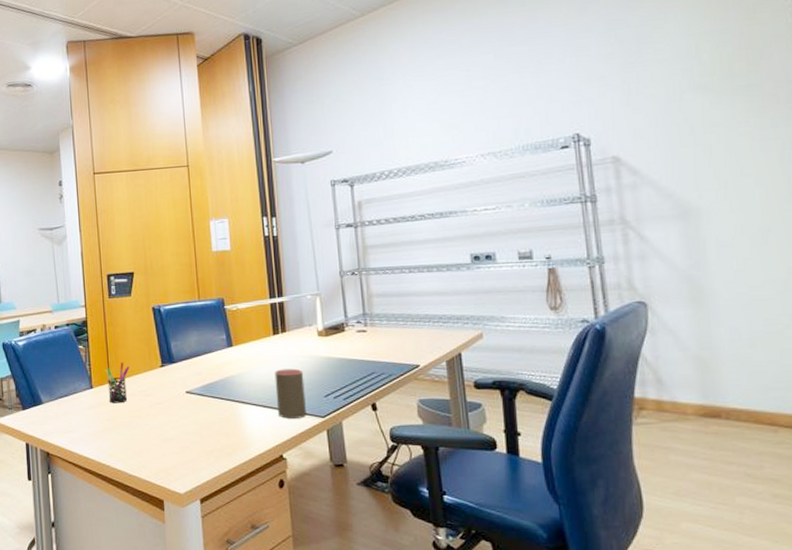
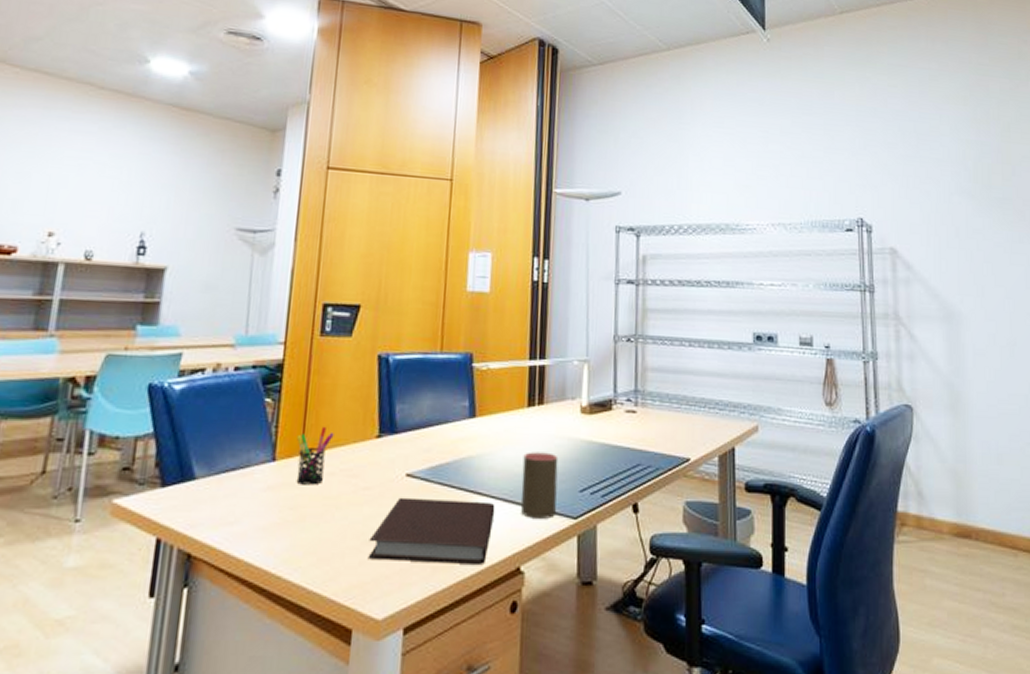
notebook: none [166,408,258,454] -> present [367,497,496,564]

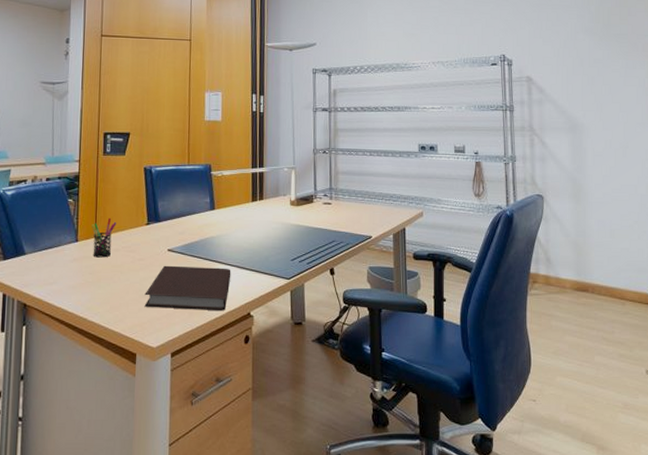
cup: present [521,452,559,519] -> none [249,233,275,279]

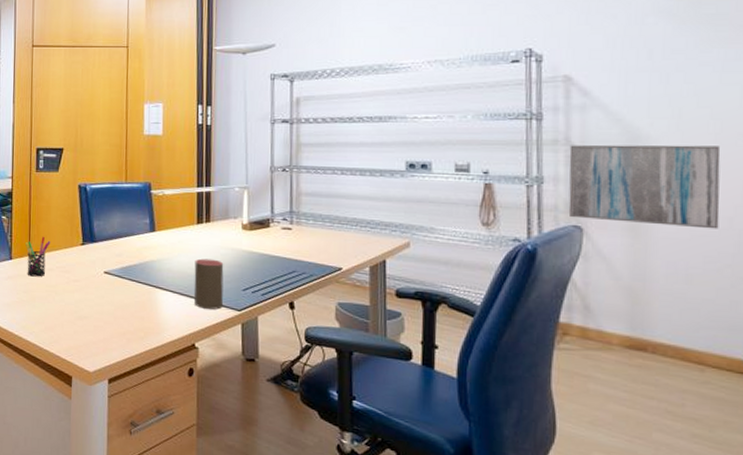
notebook: present [144,265,231,311] -> none [80,288,174,340]
cup: none [249,233,275,279] -> present [194,258,224,310]
wall art: none [532,131,629,195] -> present [568,144,721,229]

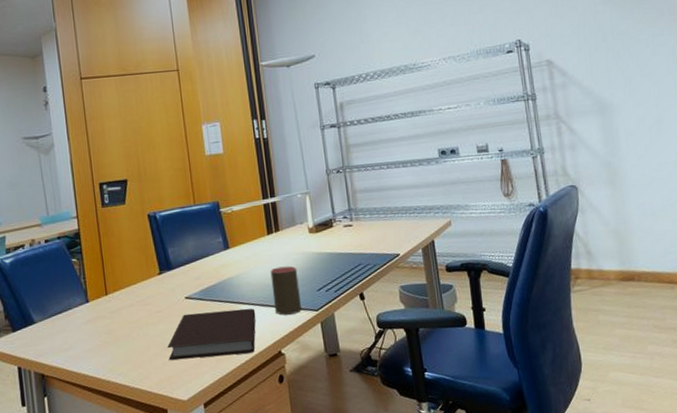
pen holder: present [25,236,51,277] -> none [100,272,127,316]
notebook: none [80,288,174,340] -> present [167,308,256,360]
wall art: present [568,144,721,229] -> none [559,106,668,179]

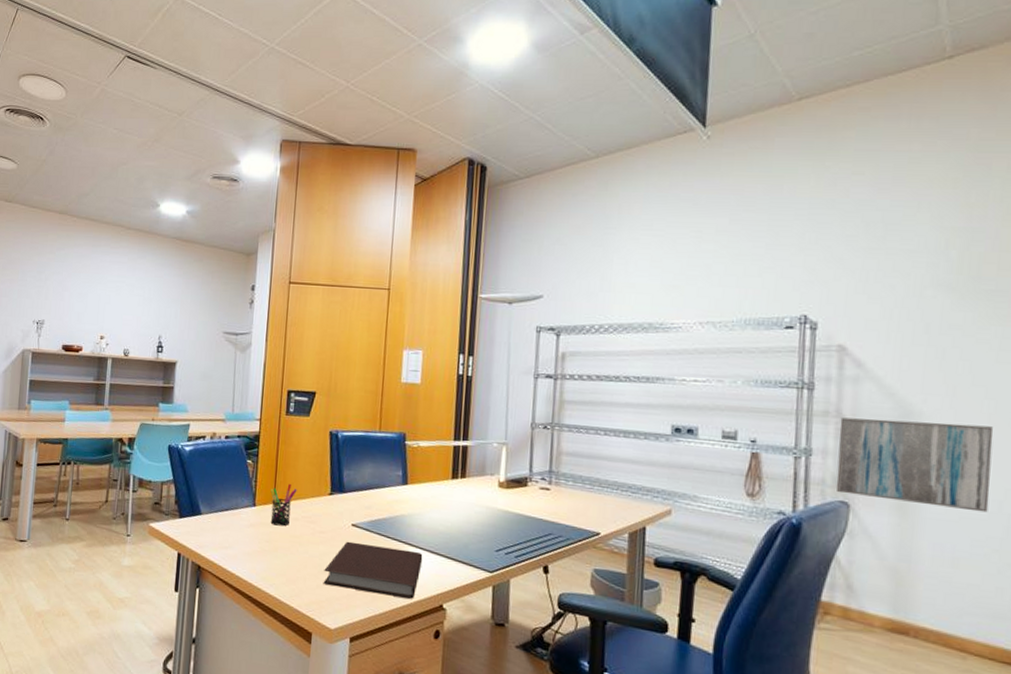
pen holder: none [100,272,127,316] -> present [270,483,297,526]
cup: present [270,266,301,315] -> none [444,515,478,570]
wall art: none [559,106,668,179] -> present [835,417,994,513]

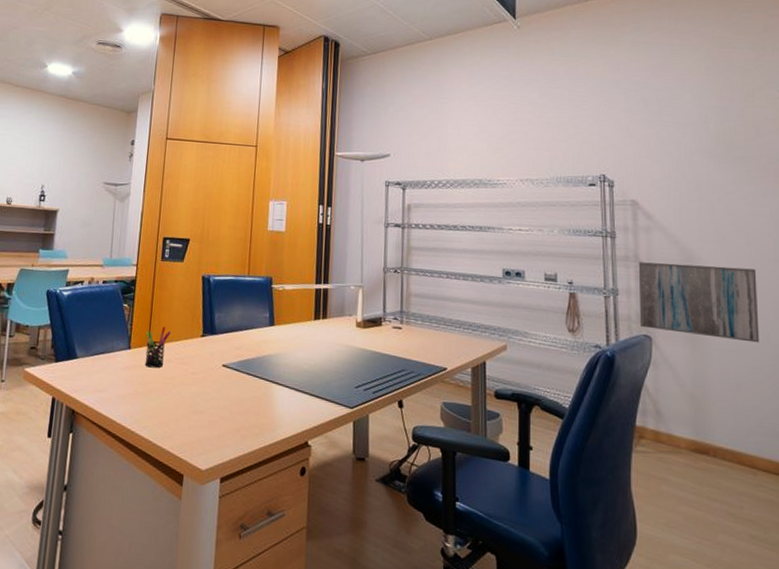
notebook: present [323,541,423,599] -> none [195,381,289,437]

